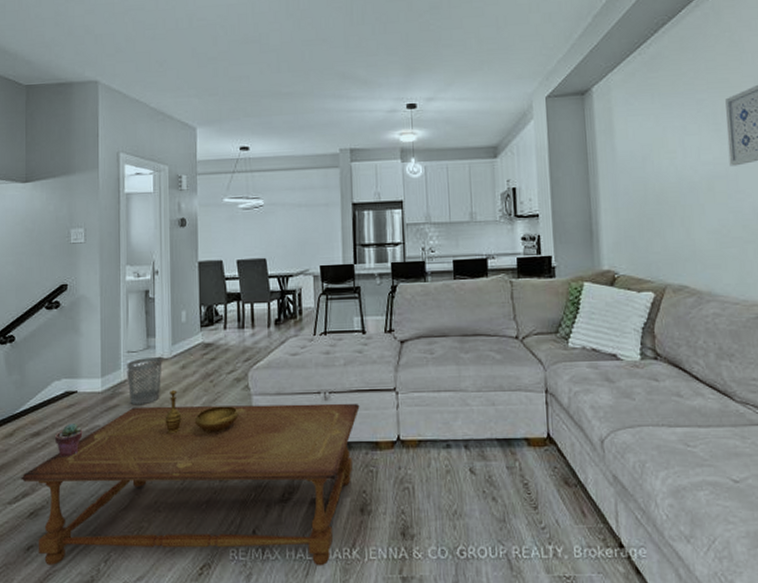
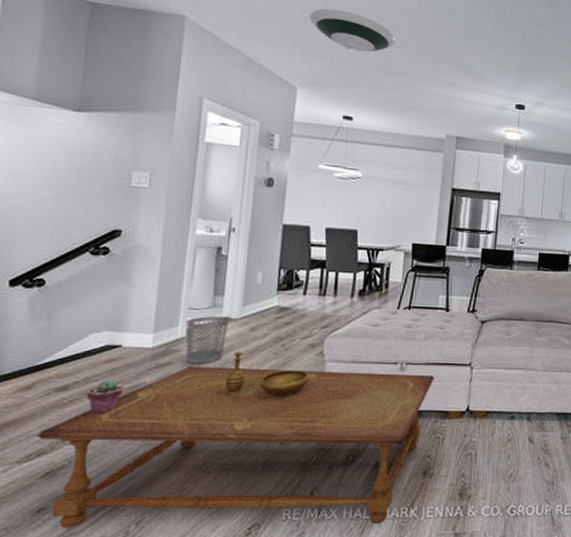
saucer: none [200,45,280,83] -> present [309,8,396,52]

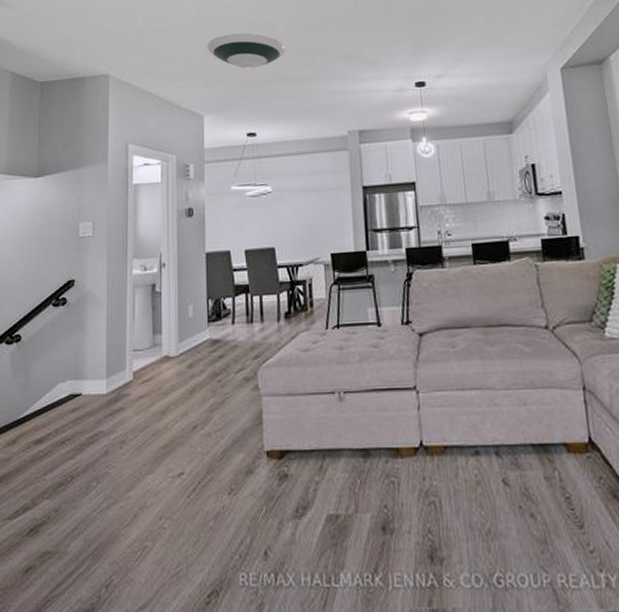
coffee table: present [36,366,435,528] -> none [22,404,378,595]
potted succulent: present [86,379,124,415] -> none [57,429,86,467]
wastebasket: present [185,316,230,365] -> none [132,356,169,409]
decorative bowl: present [225,352,310,396] -> none [171,392,248,440]

